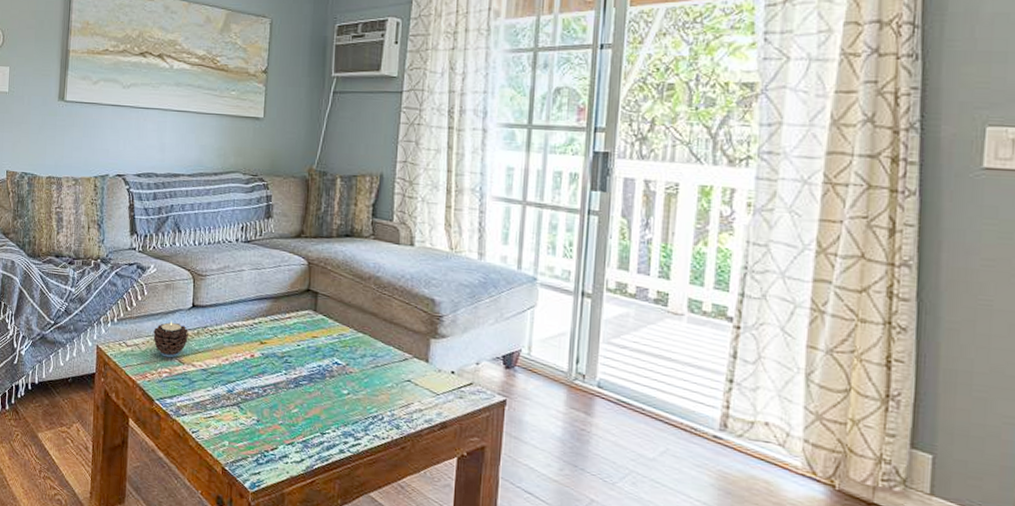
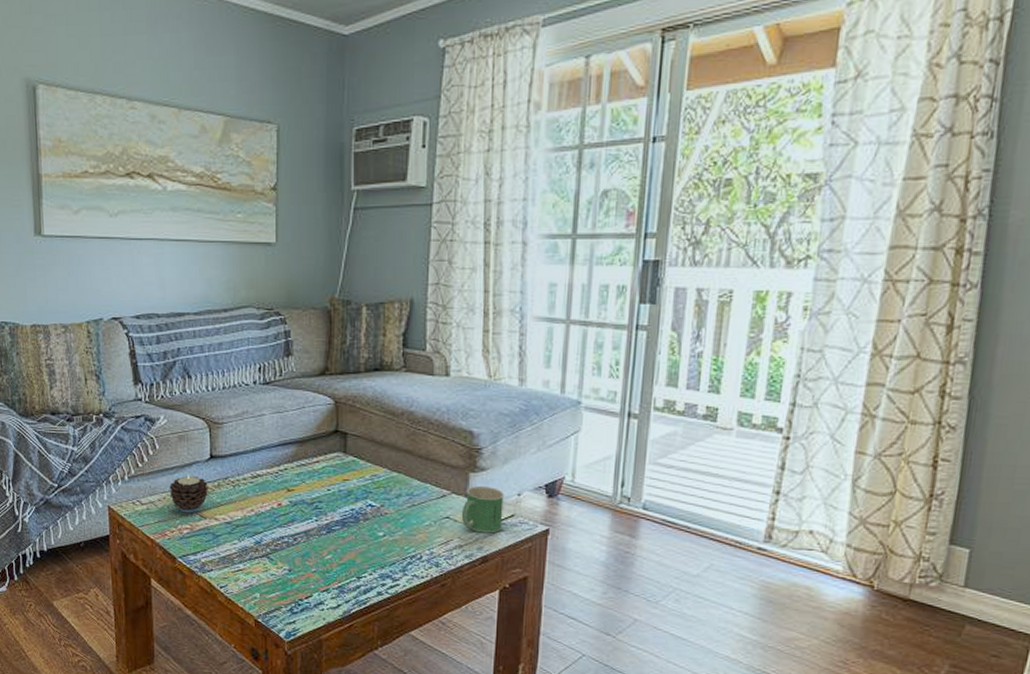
mug: none [422,351,463,400] -> present [461,485,504,533]

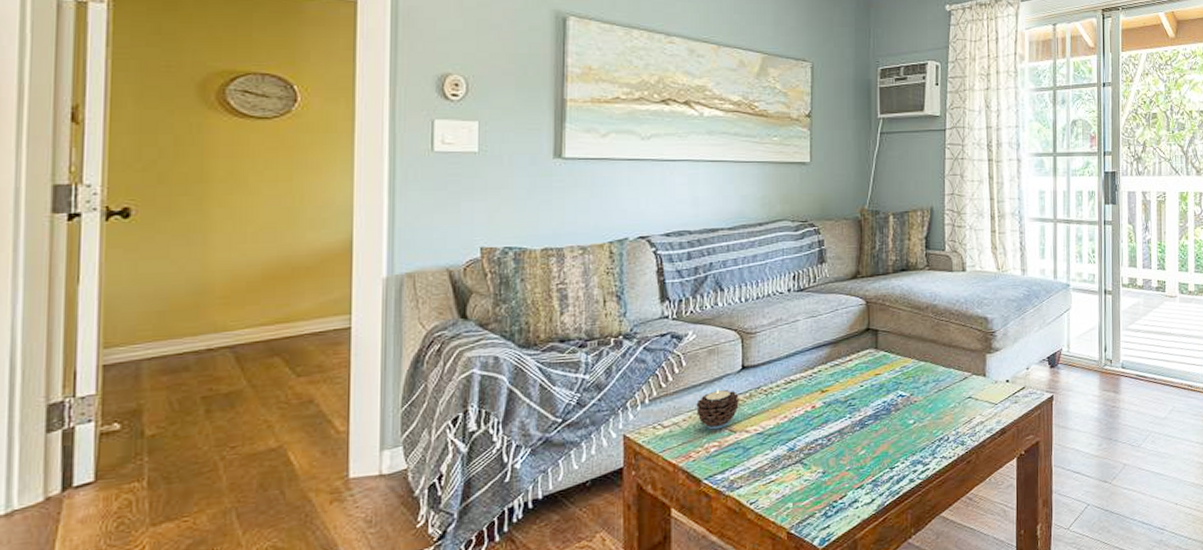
mug: present [461,485,504,533] -> none [981,364,1016,407]

